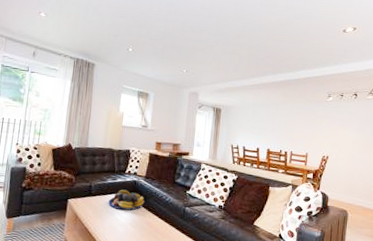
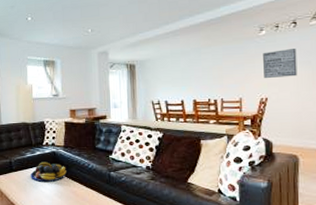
wall art: none [327,116,355,141] -> present [263,49,298,78]

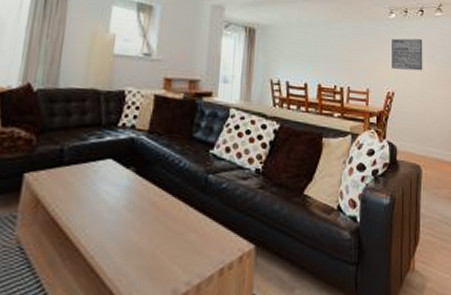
fruit bowl: present [30,161,67,182] -> none [90,152,147,185]

